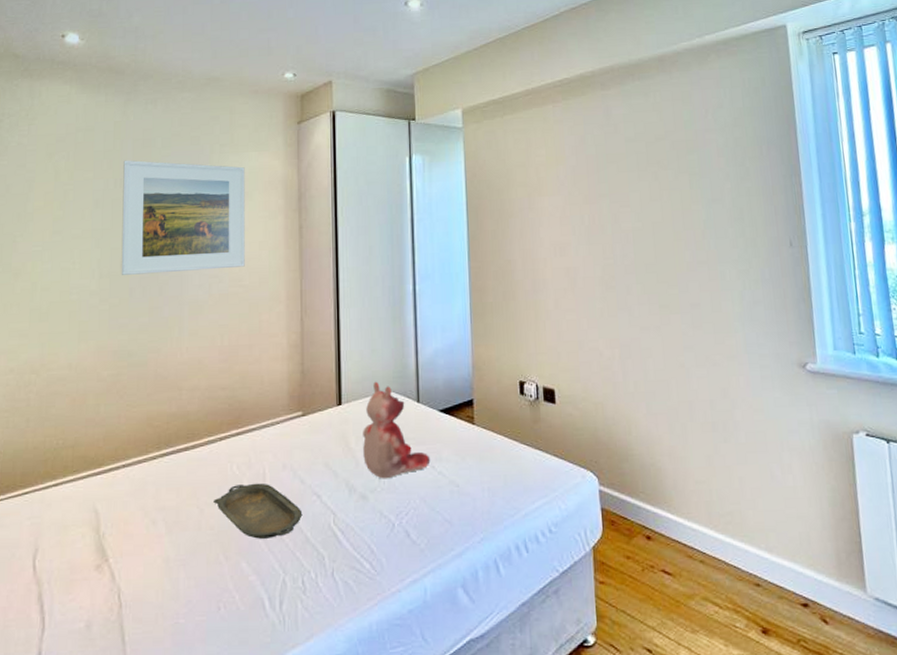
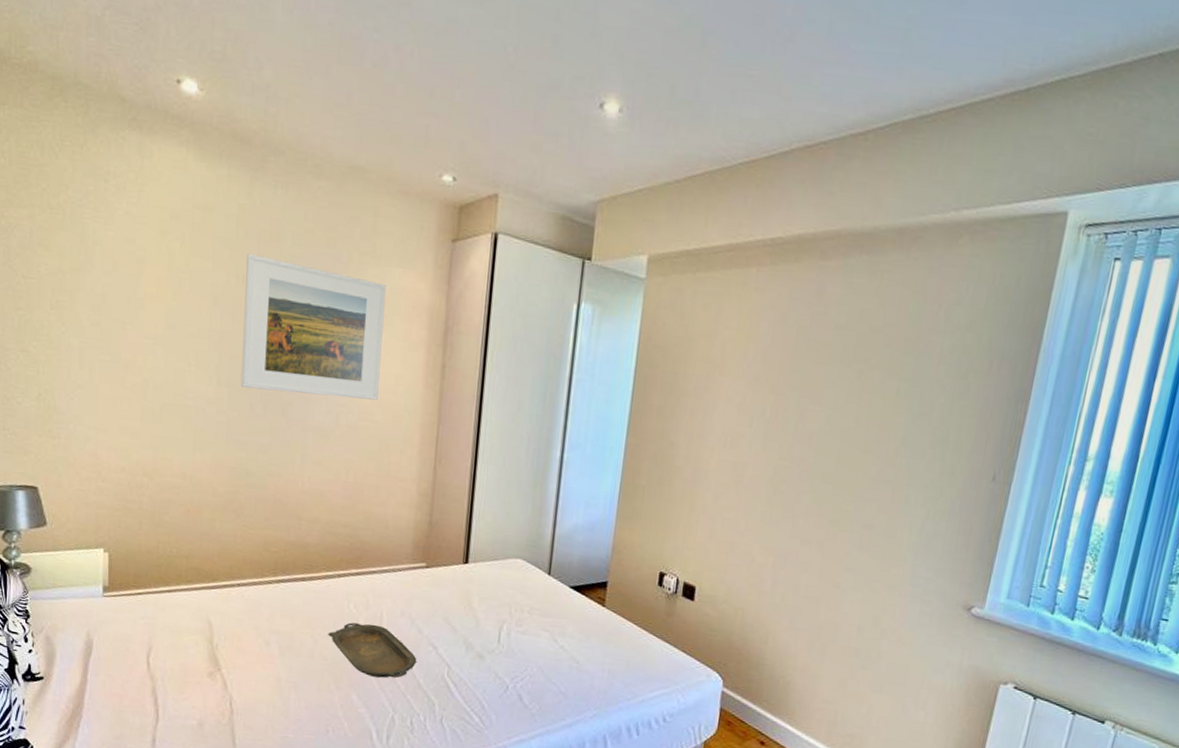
teddy bear: present [363,381,431,479] -> none [485,546,554,644]

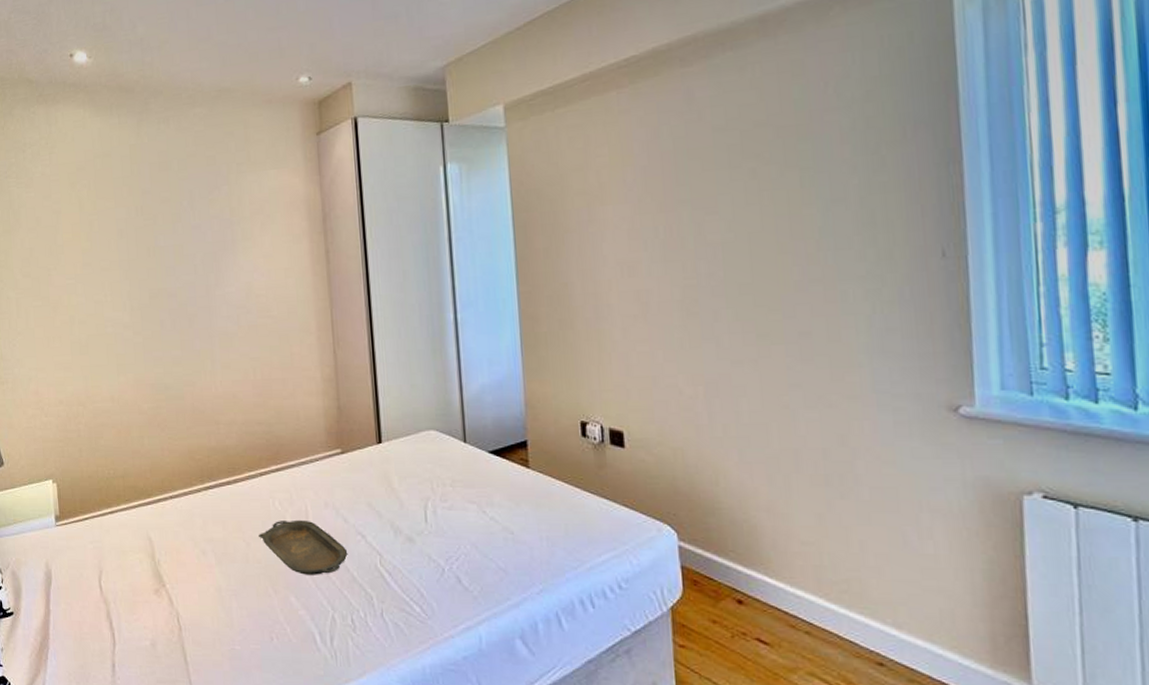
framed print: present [241,253,386,400] -> none [142,185,272,307]

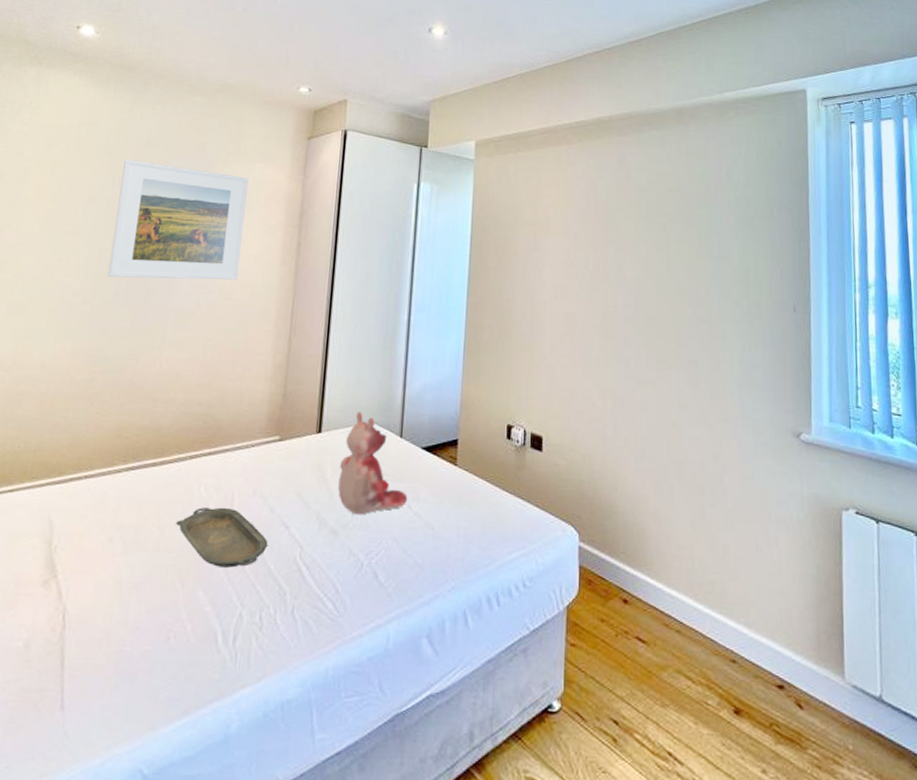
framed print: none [142,185,272,307] -> present [108,159,249,280]
teddy bear: none [406,419,481,522] -> present [338,411,408,515]

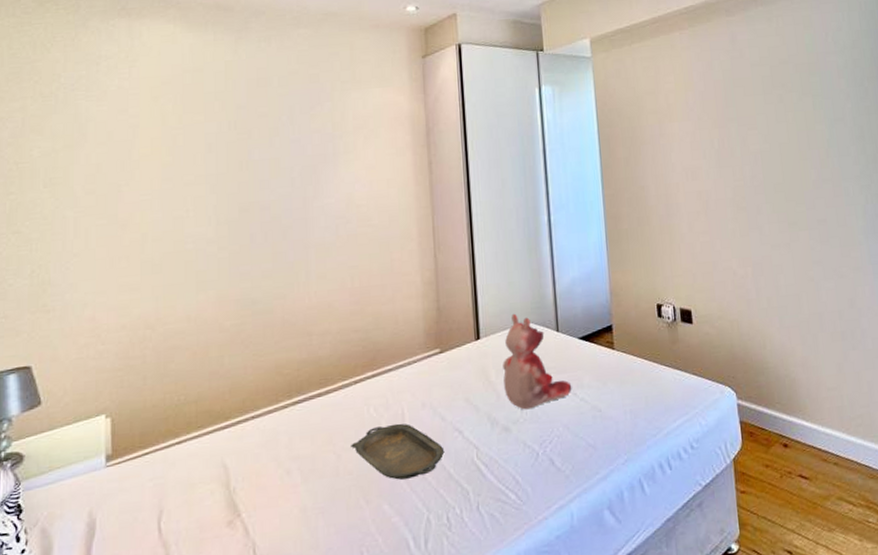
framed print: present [108,159,249,280] -> none [237,100,373,221]

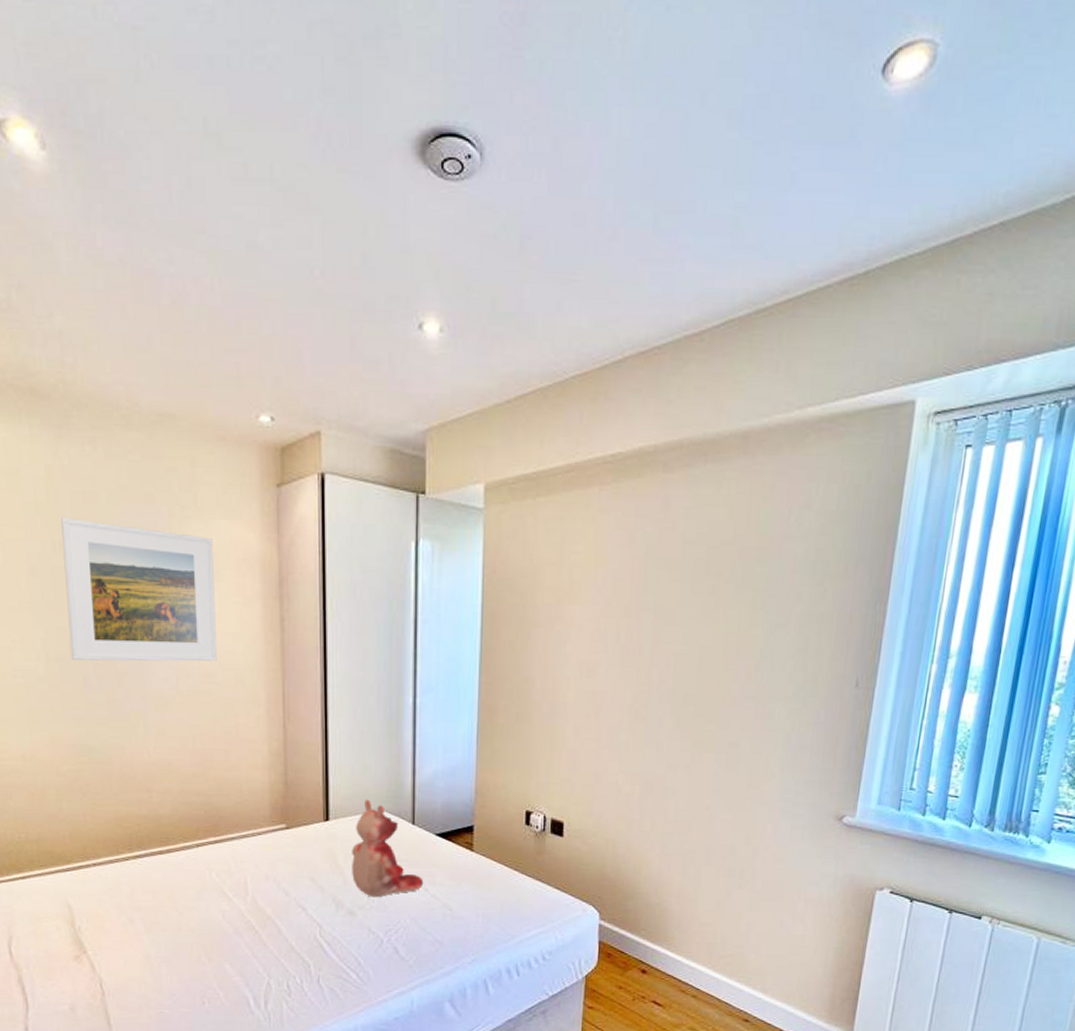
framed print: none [237,100,373,221] -> present [61,517,217,662]
serving tray: present [351,423,445,480] -> none [193,891,287,944]

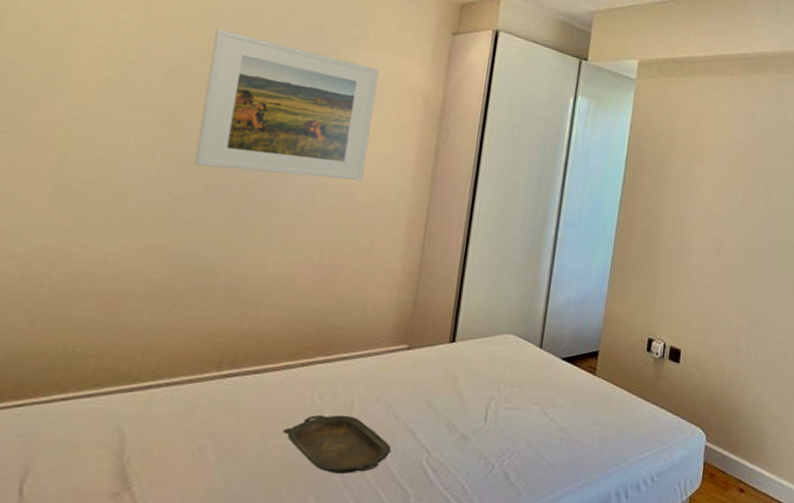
serving tray: none [193,891,287,944] -> present [283,415,392,474]
teddy bear: present [352,799,424,898] -> none [471,322,544,421]

